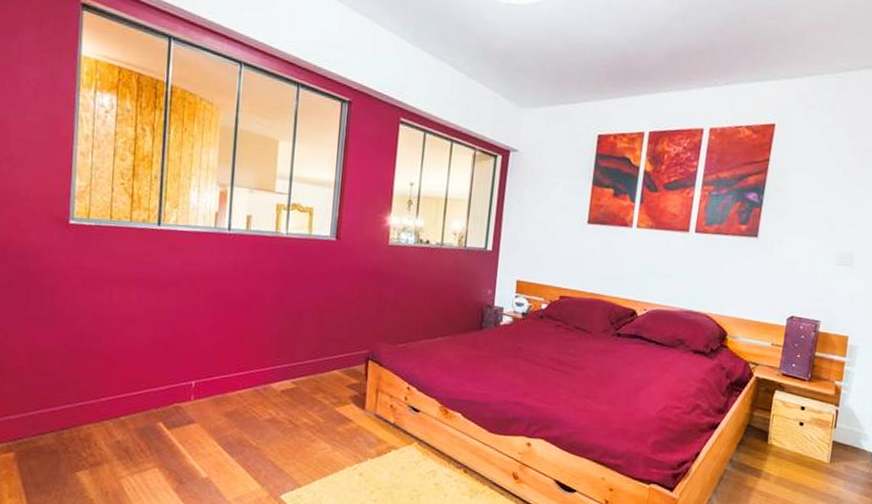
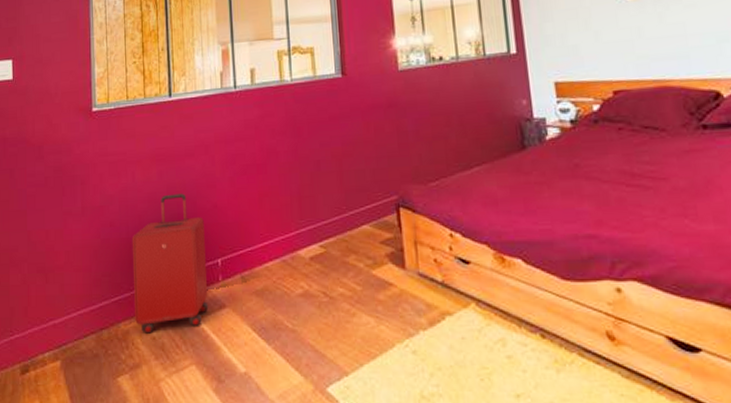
suitcase: none [100,317,182,438] -> present [132,193,209,334]

